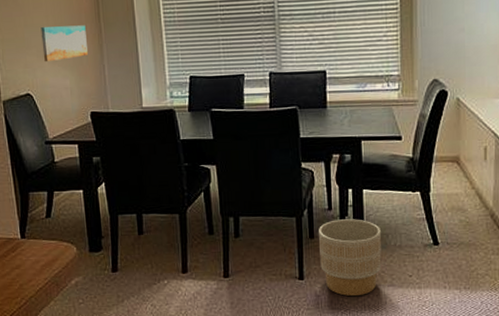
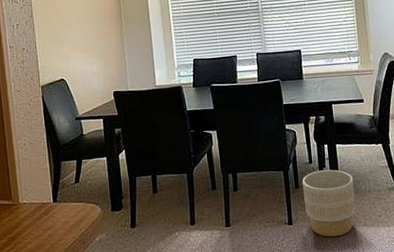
wall art: present [41,25,88,62] -> none [74,22,111,53]

